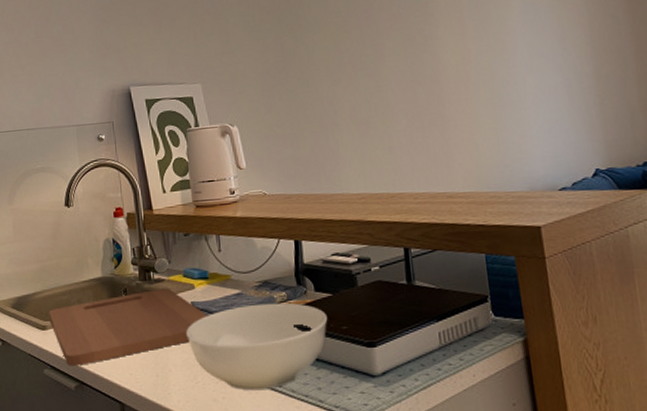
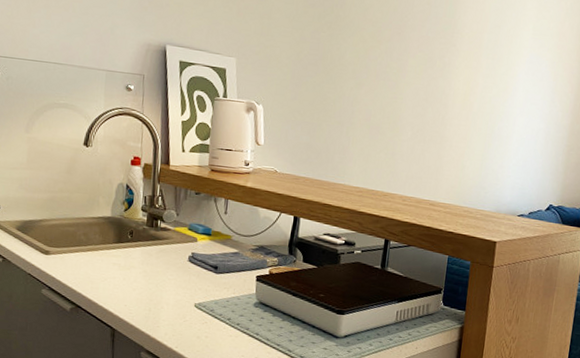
cutting board: present [49,288,208,366] -> none [53,236,205,292]
bowl: present [186,302,328,391] -> none [182,263,310,335]

